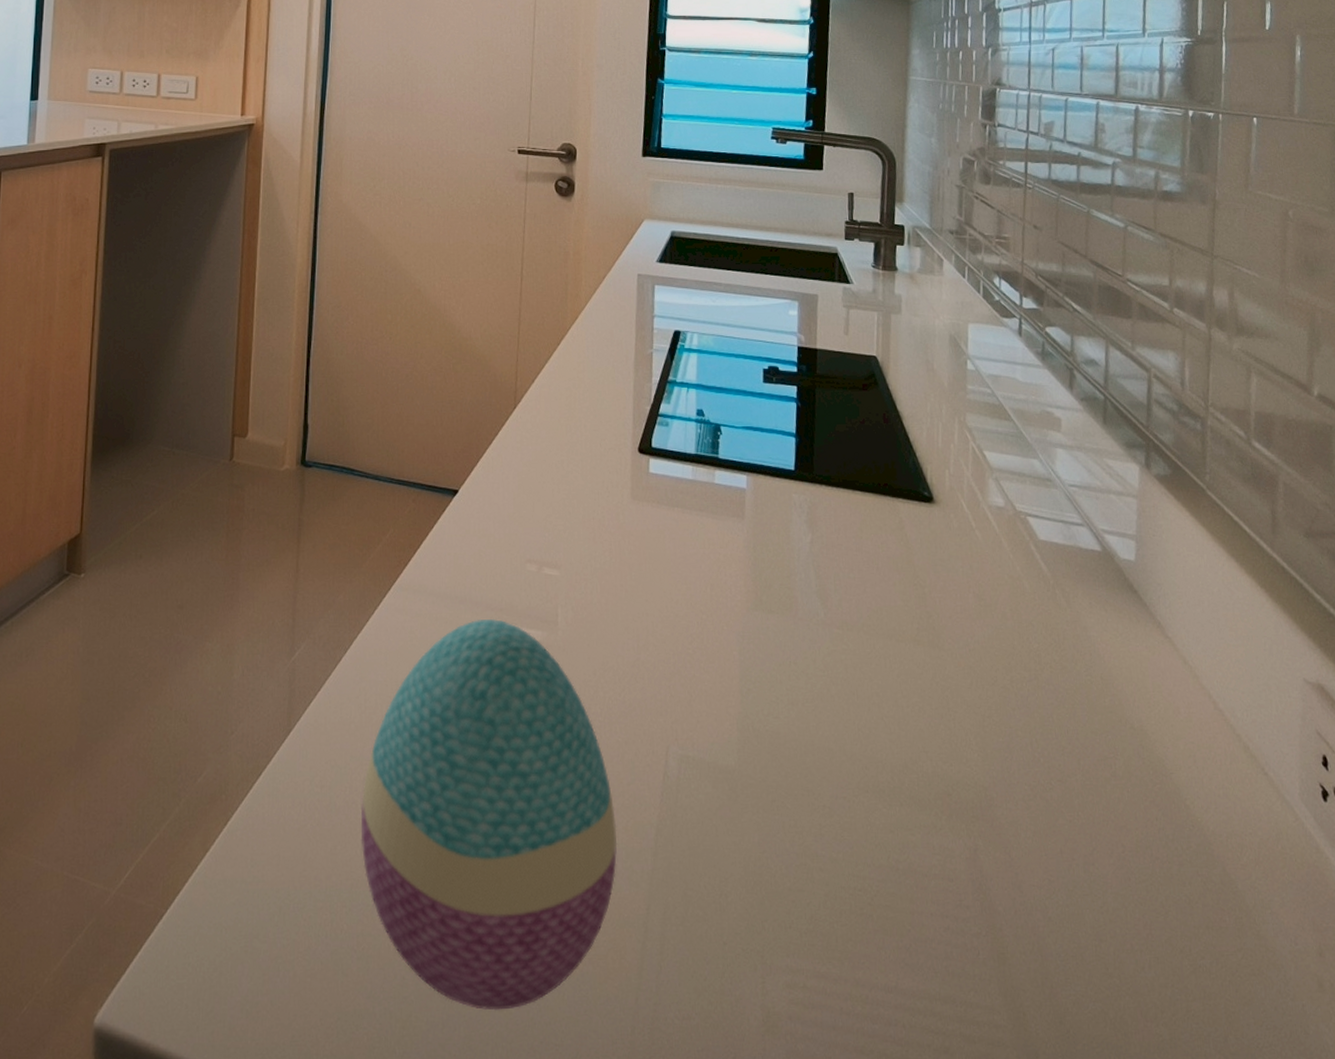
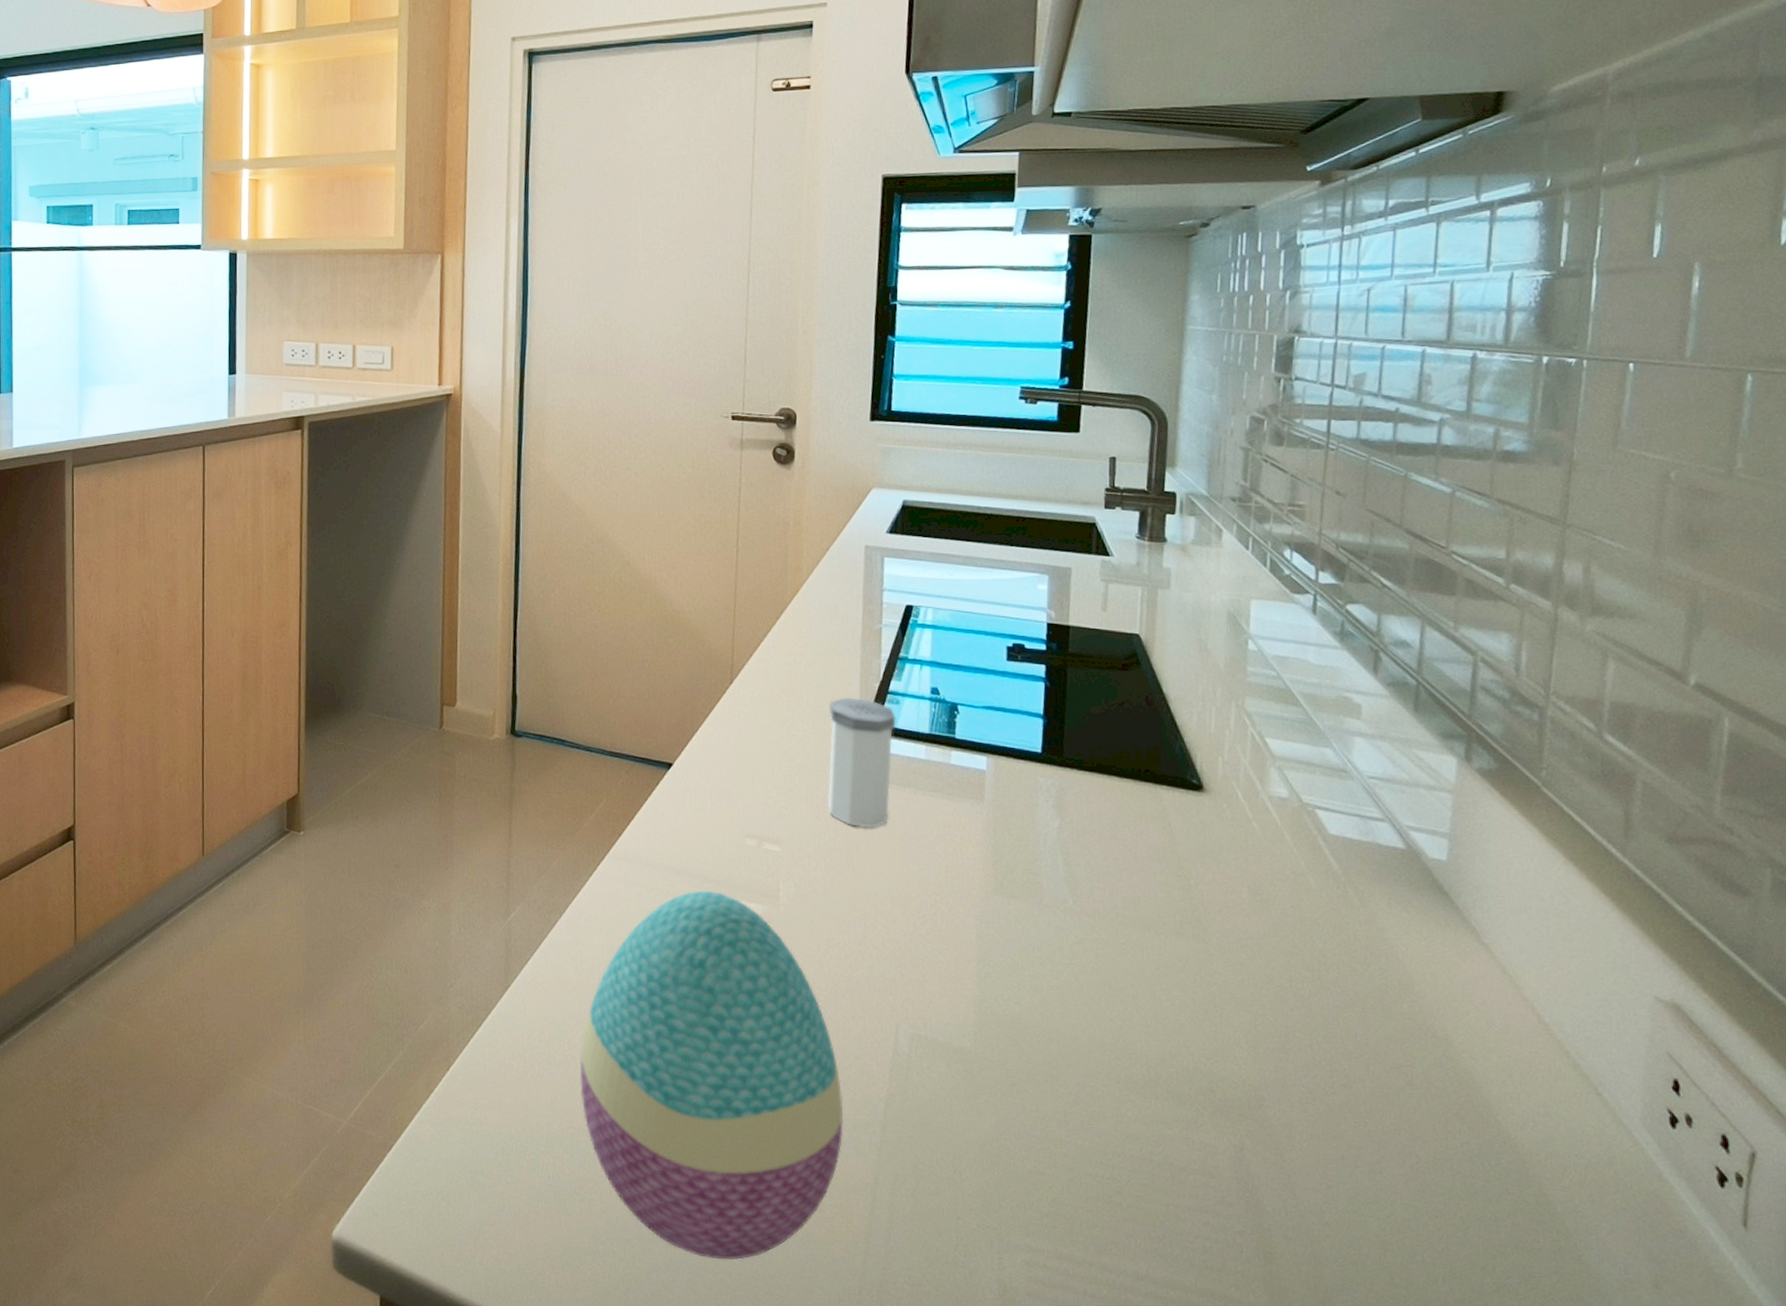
salt shaker: none [603,420,666,549] -> present [828,697,896,828]

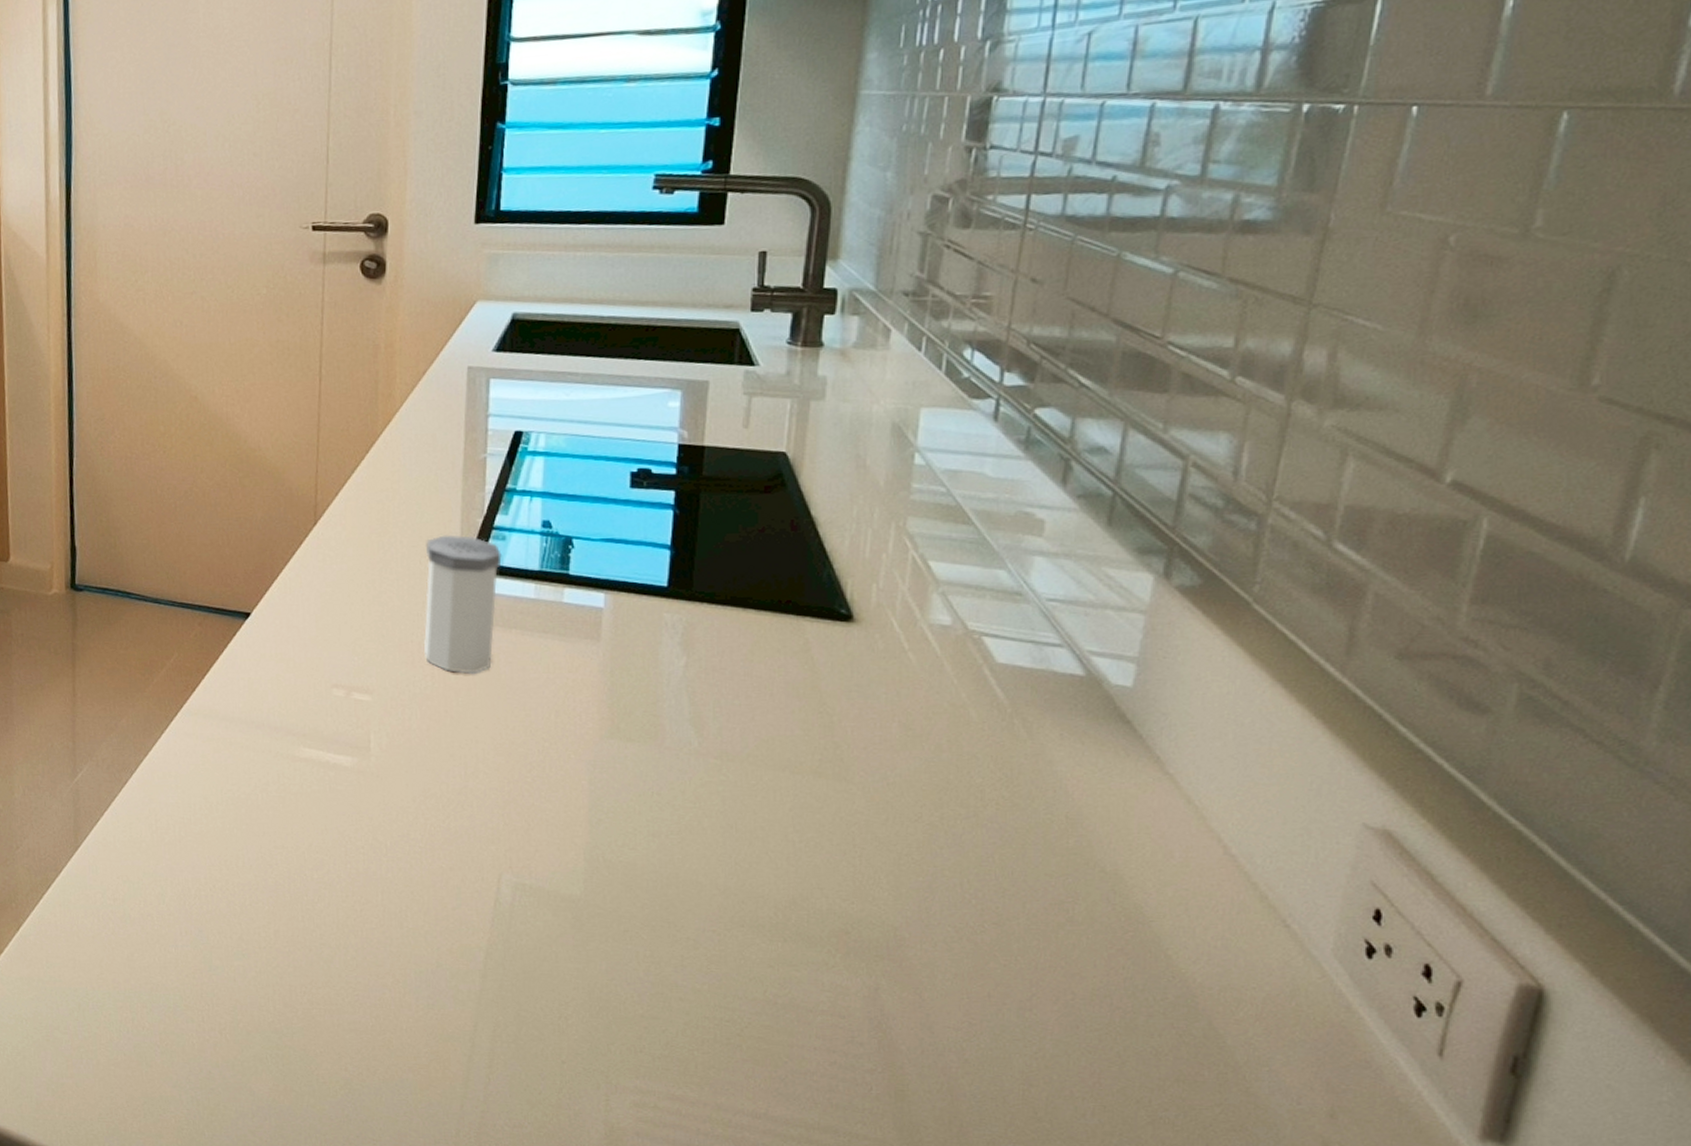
decorative egg: present [580,891,844,1260] -> none [157,744,441,1106]

